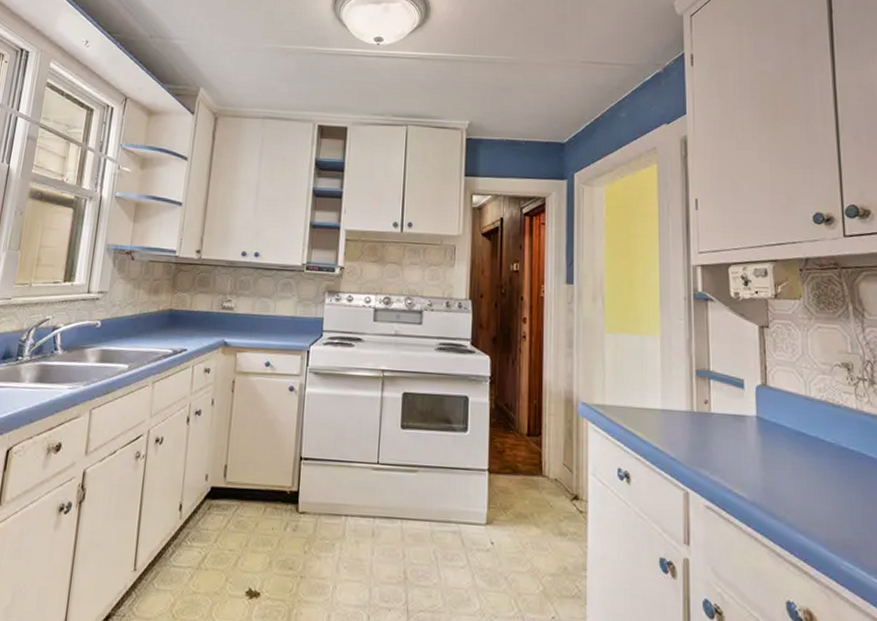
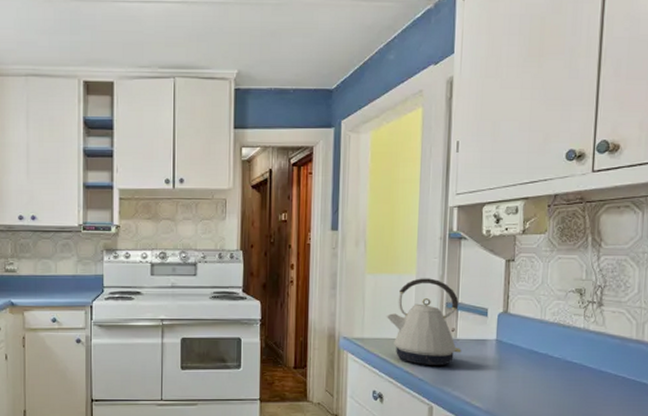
kettle: none [629,340,718,443] -> present [386,278,462,365]

